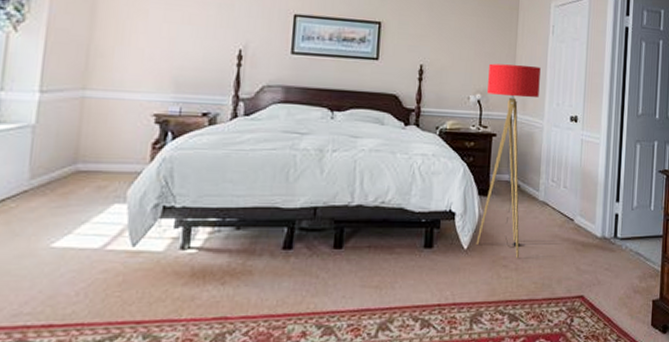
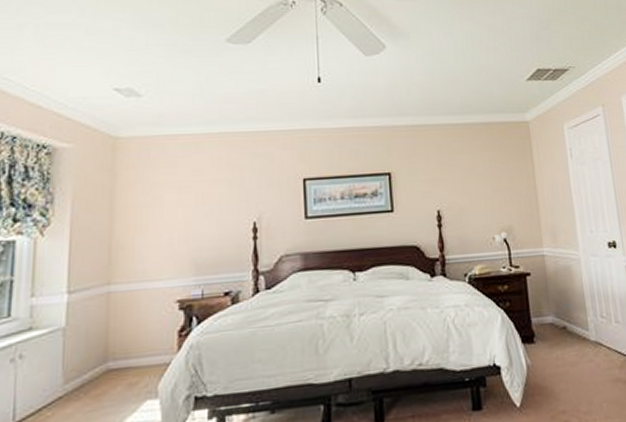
floor lamp: present [476,63,541,258] -> none [509,194,580,410]

